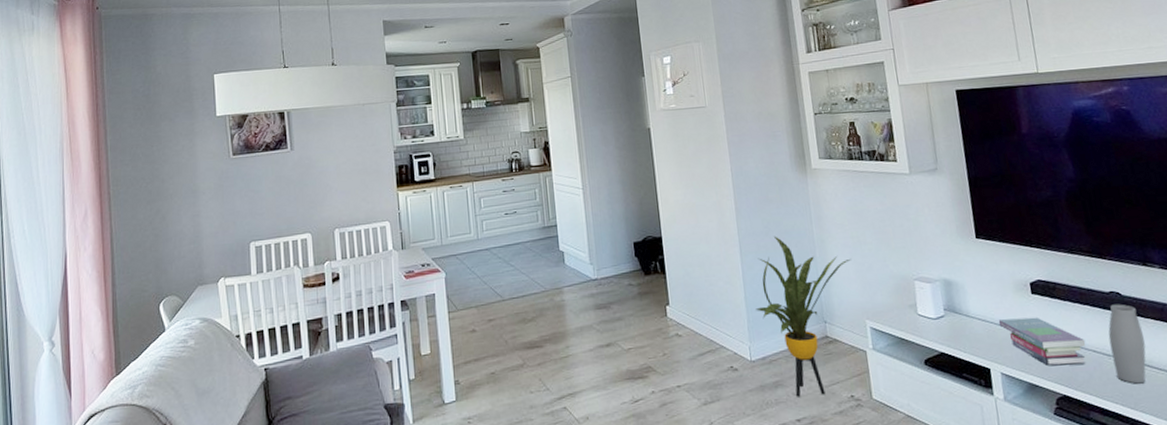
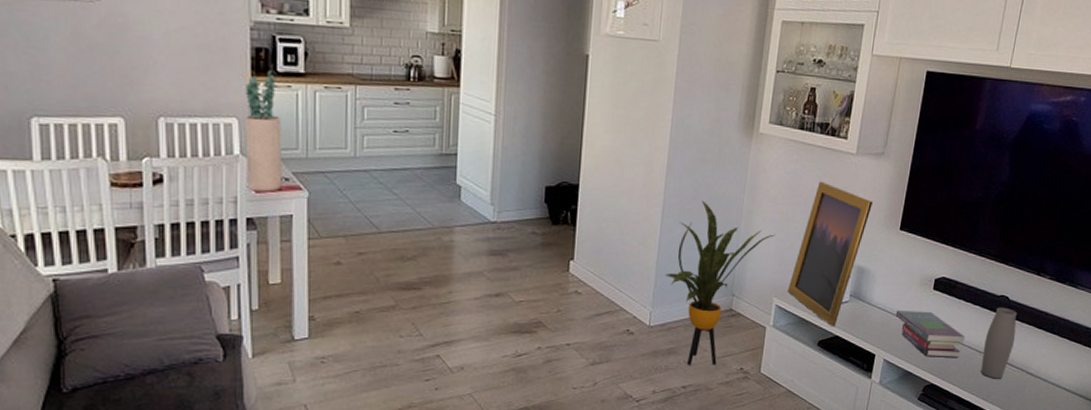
vase: none [393,175,426,278] -> present [245,63,283,192]
picture frame: none [878,203,941,343] -> present [787,181,874,326]

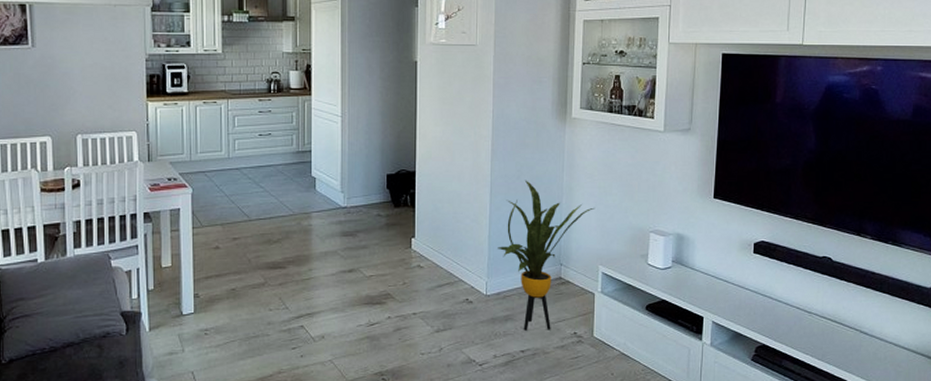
vase: present [245,63,283,192] -> none [142,86,172,190]
picture frame: present [787,181,874,326] -> none [612,157,685,291]
books: present [895,311,965,359] -> none [719,274,792,319]
vase: present [980,307,1017,379] -> none [812,268,844,339]

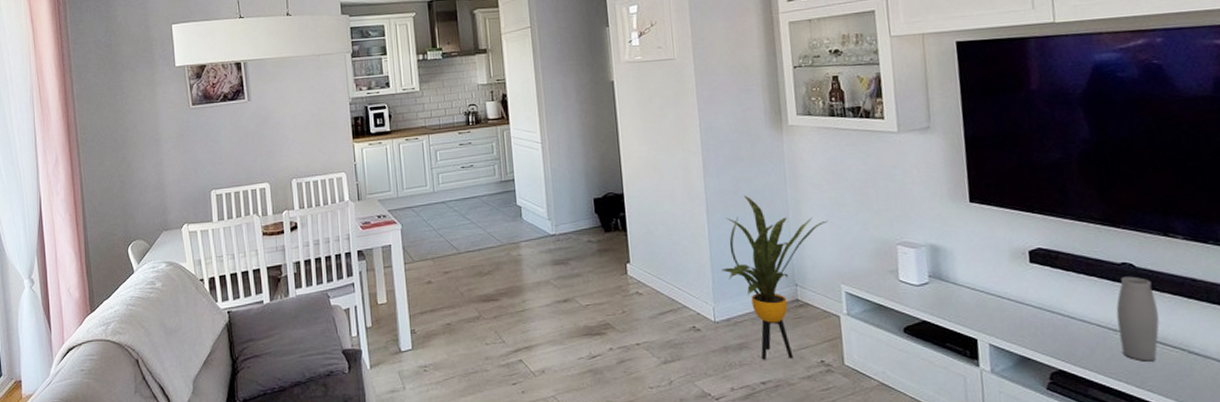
vase: none [812,268,844,339] -> present [1116,276,1160,362]

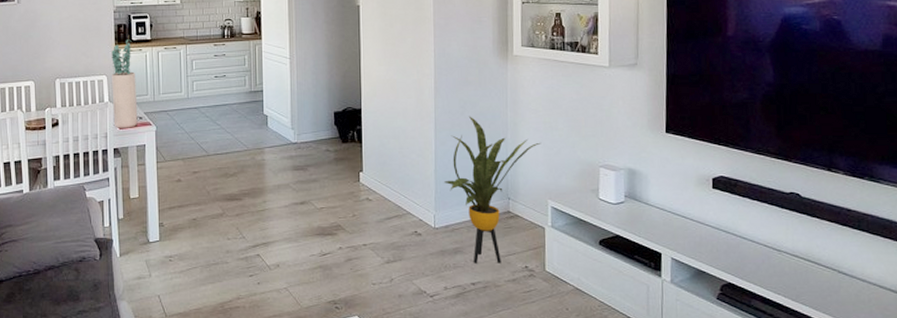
vase: none [349,127,382,229] -> present [111,35,138,128]
vase: present [1116,276,1160,362] -> none [781,204,817,279]

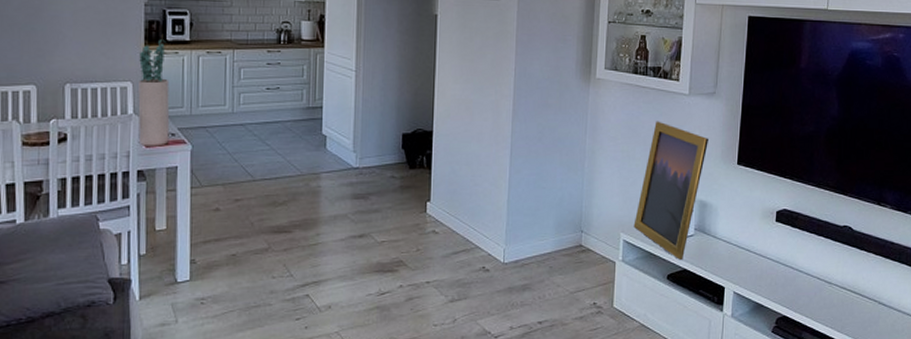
house plant: present [444,116,542,263] -> none [517,142,618,301]
picture frame: none [561,93,634,226] -> present [633,121,710,260]

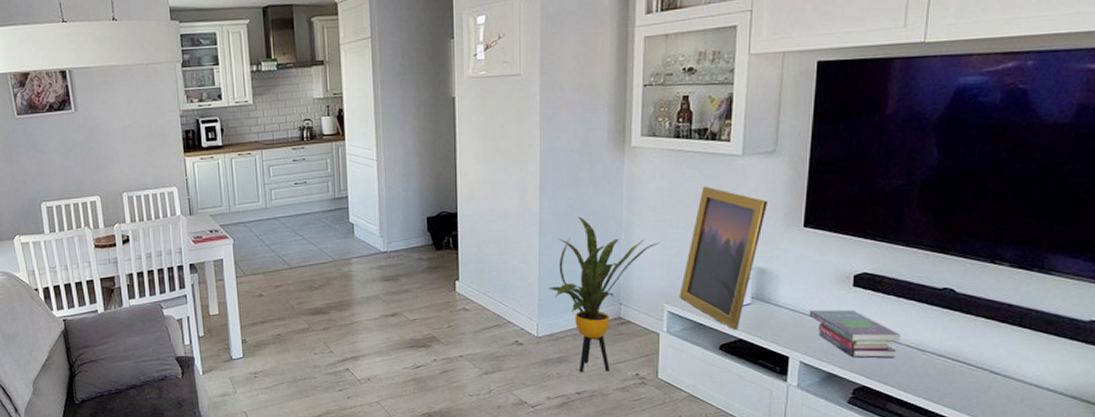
vase: present [138,34,170,147] -> none [180,141,214,243]
house plant: none [517,142,618,301] -> present [549,216,660,372]
books: none [741,243,813,290] -> present [809,309,901,359]

